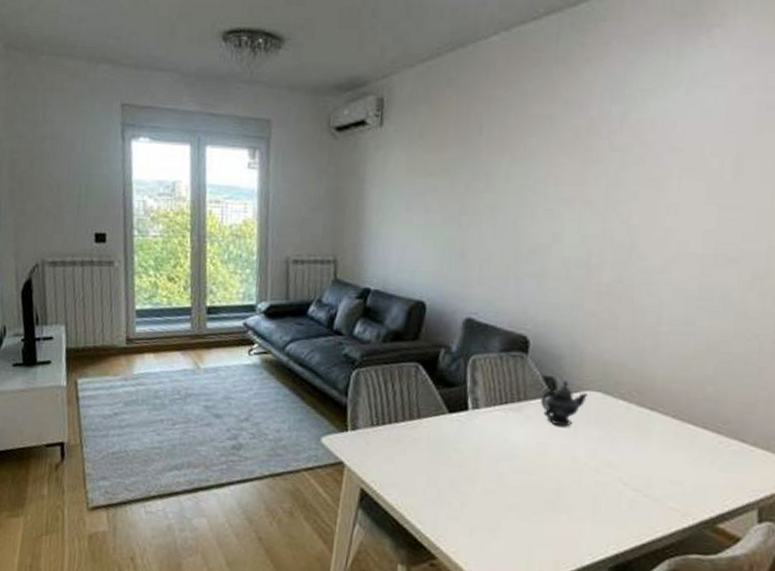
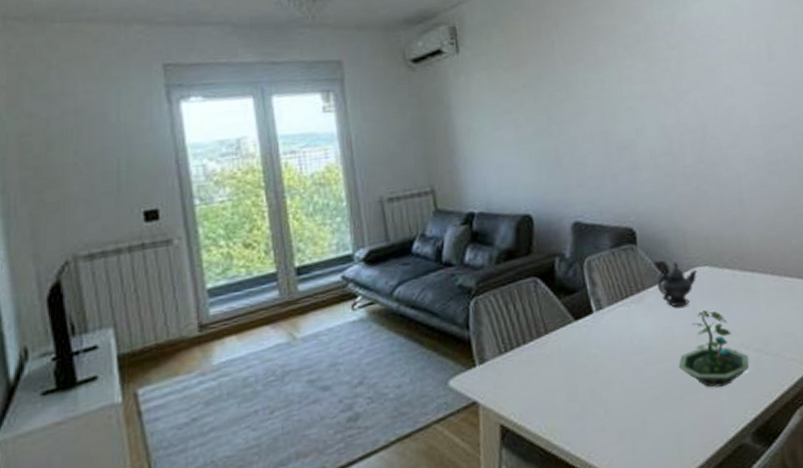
terrarium: none [545,436,625,515] -> present [678,310,750,388]

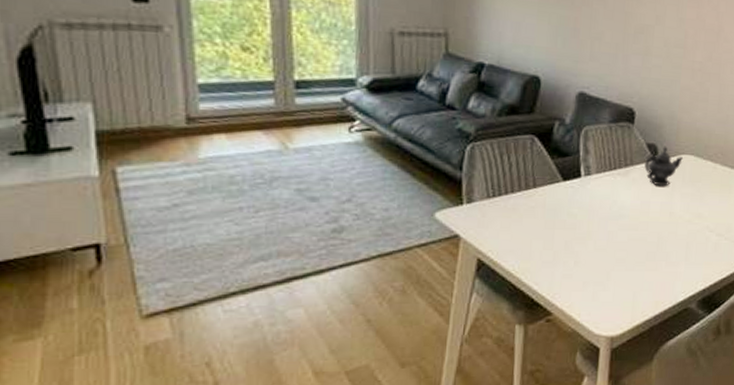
terrarium: present [678,310,750,388] -> none [648,193,711,259]

